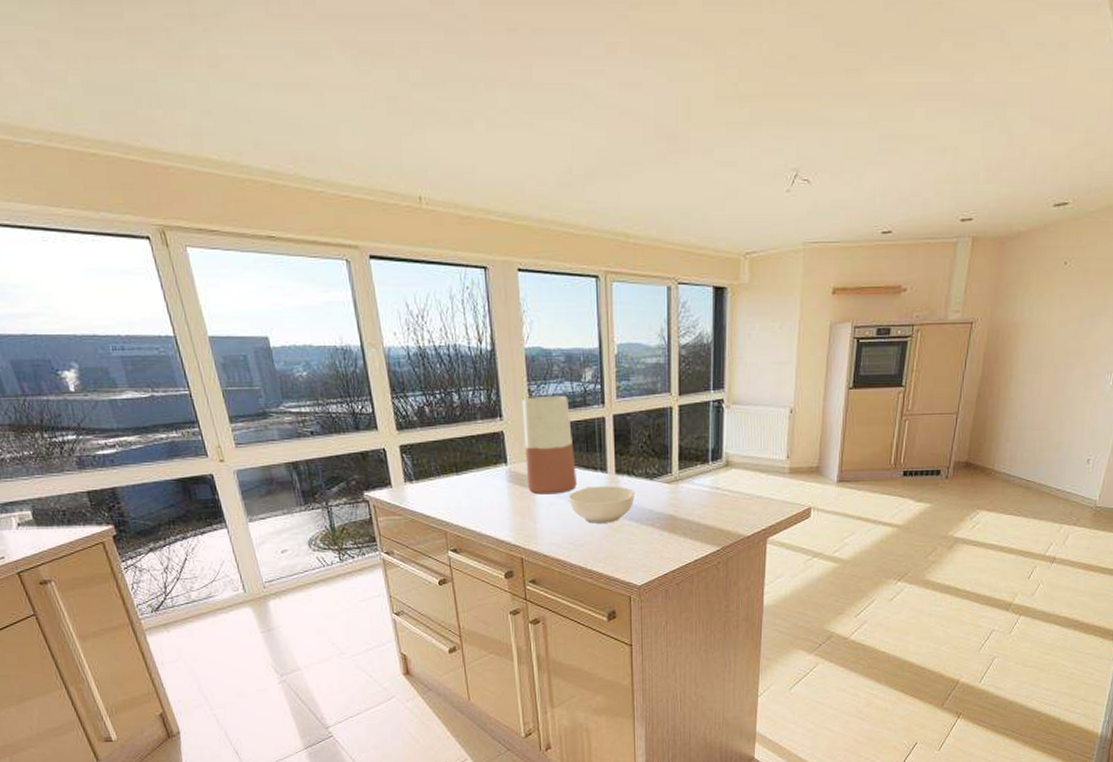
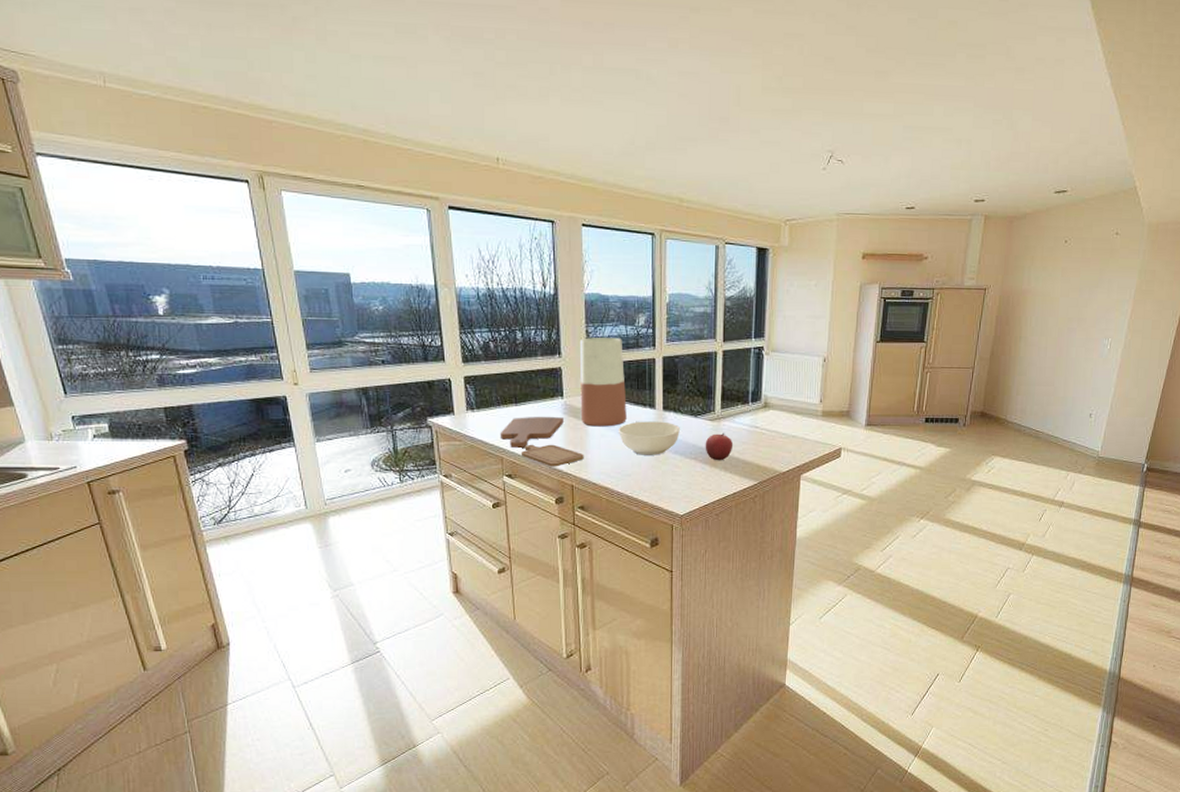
cutting board: none [441,484,509,522] -> present [500,416,563,449]
chopping board: none [465,515,533,540] -> present [521,444,584,467]
fruit: none [662,495,693,527] -> present [705,432,734,461]

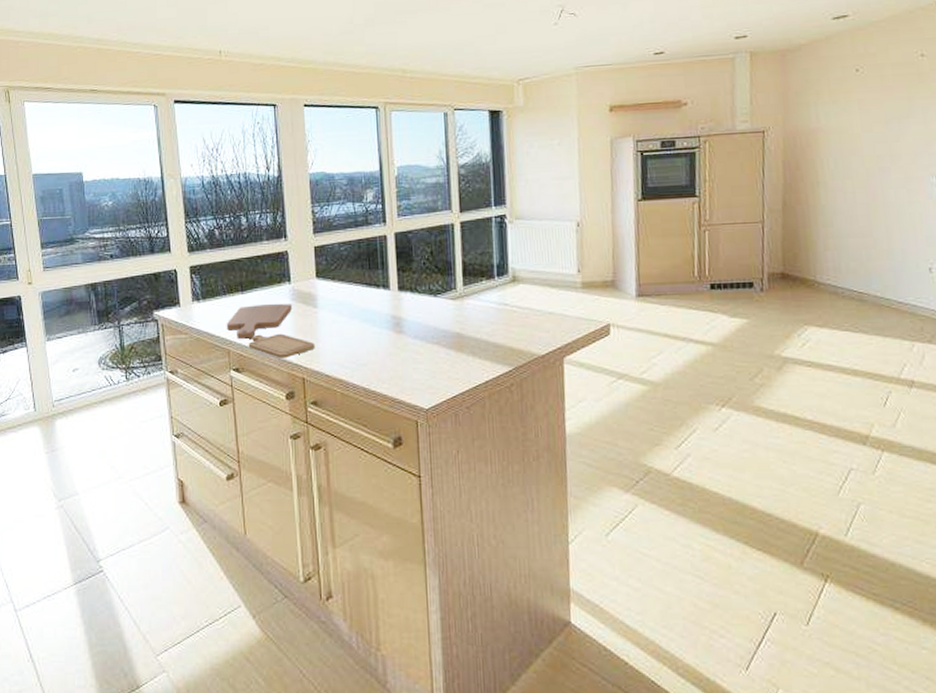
vase: present [579,337,627,427] -> none [305,216,359,313]
bowl: present [619,421,680,455] -> none [351,303,419,342]
fruit: present [705,432,734,461] -> none [448,312,481,345]

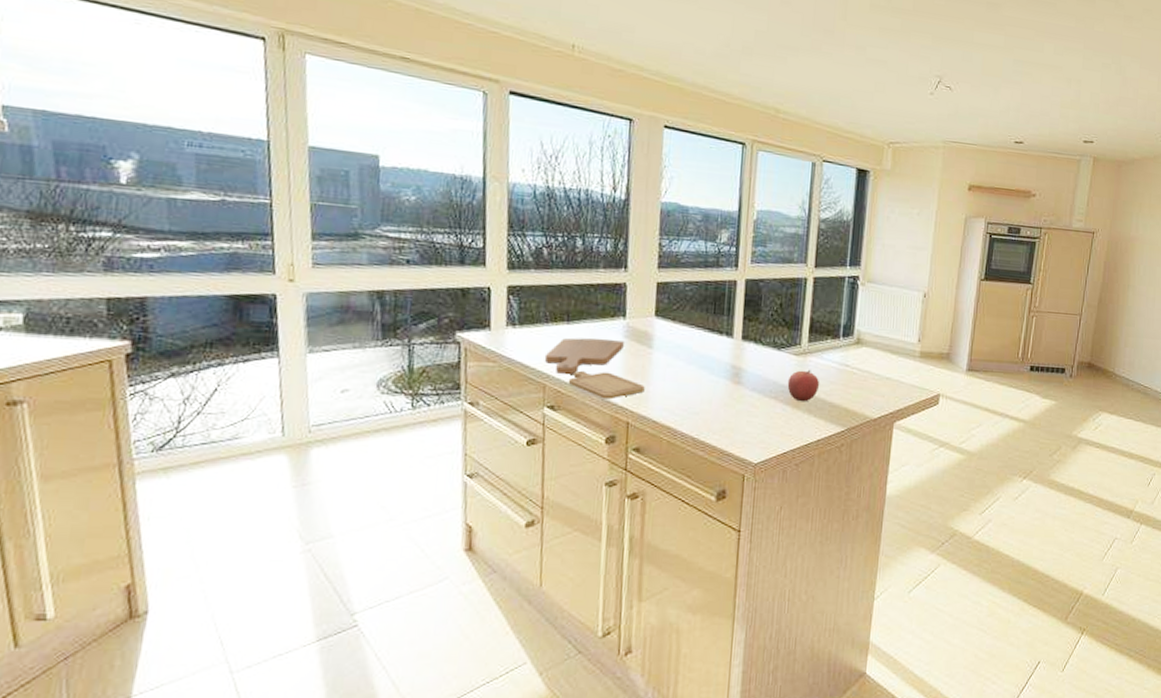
fruit: none [448,312,481,345] -> present [787,369,820,402]

